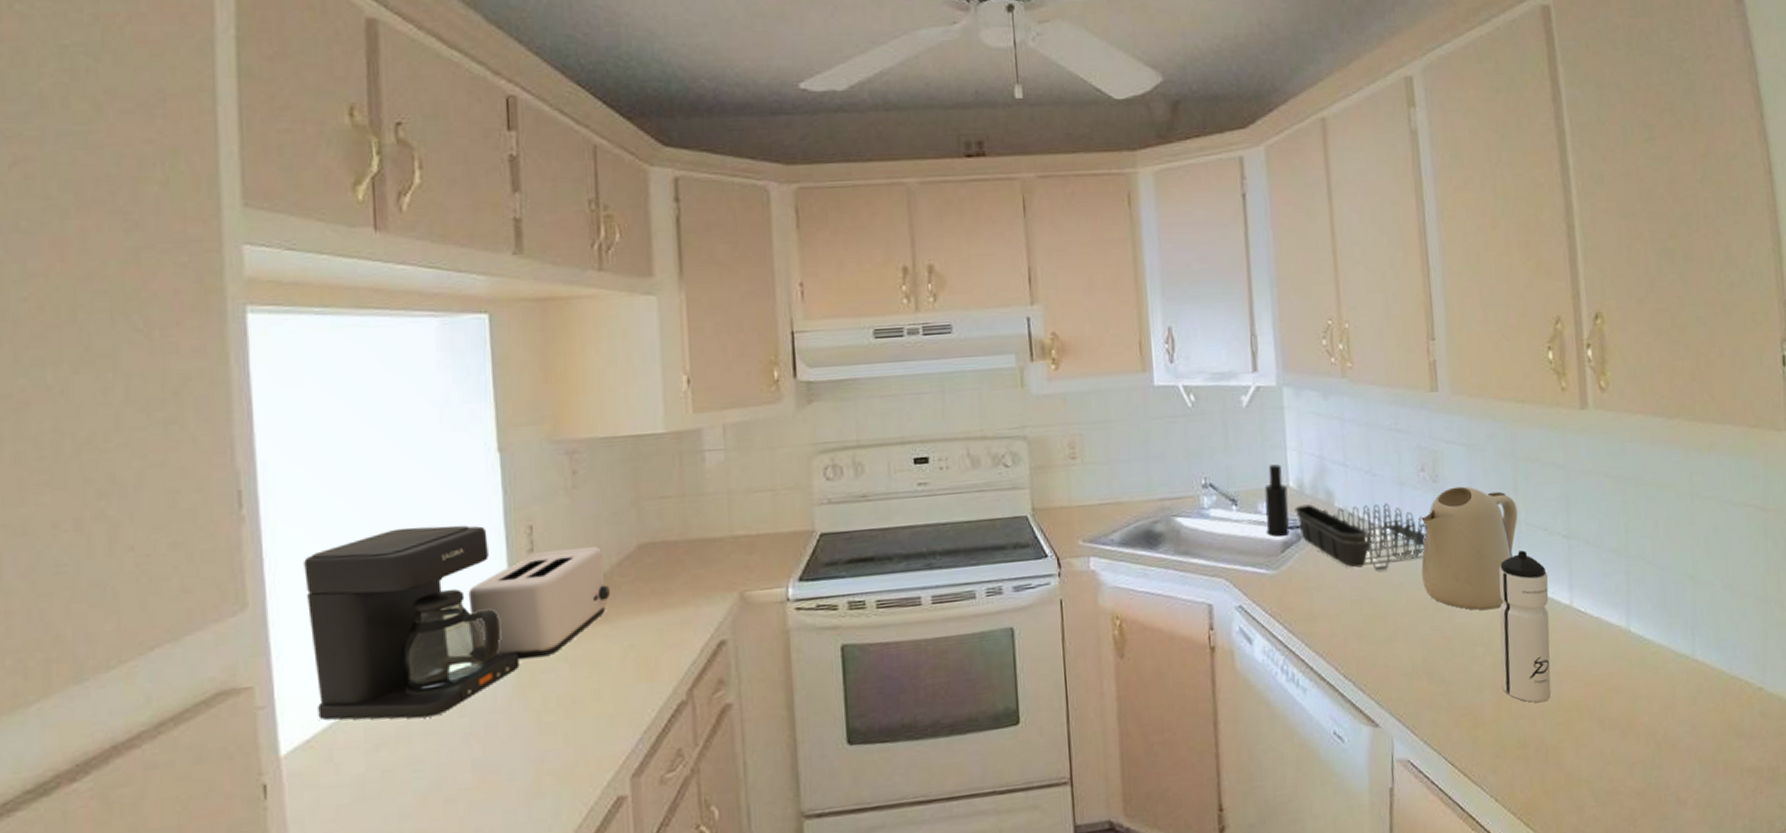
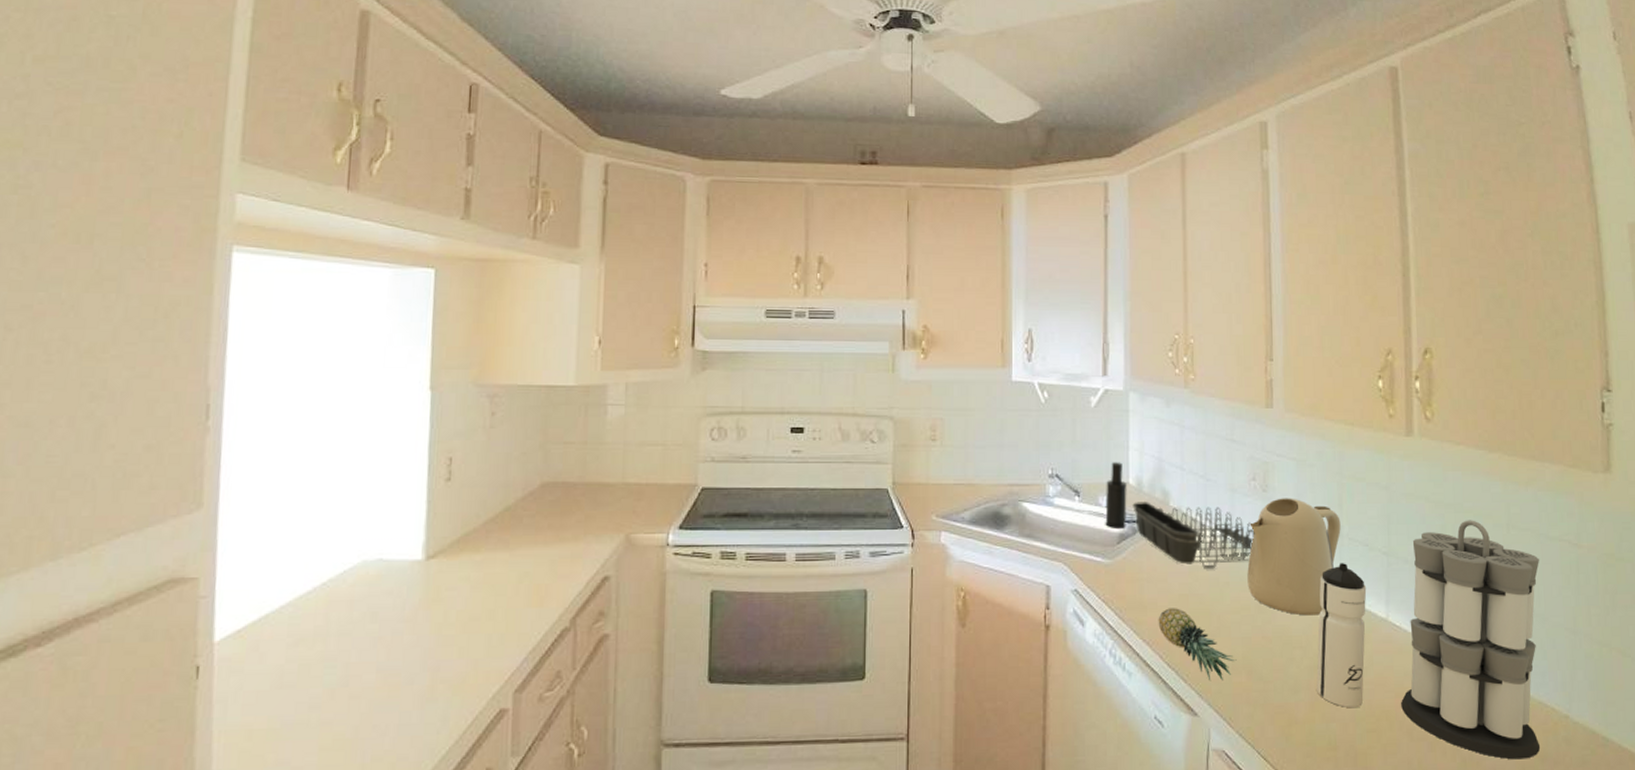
coffee maker: present [304,525,520,721] -> none [250,449,428,620]
toaster: present [468,546,611,660] -> none [390,480,514,576]
fruit: none [1330,615,1417,688] -> present [1158,608,1237,681]
spice rack: none [1590,492,1735,739] -> present [1401,520,1540,760]

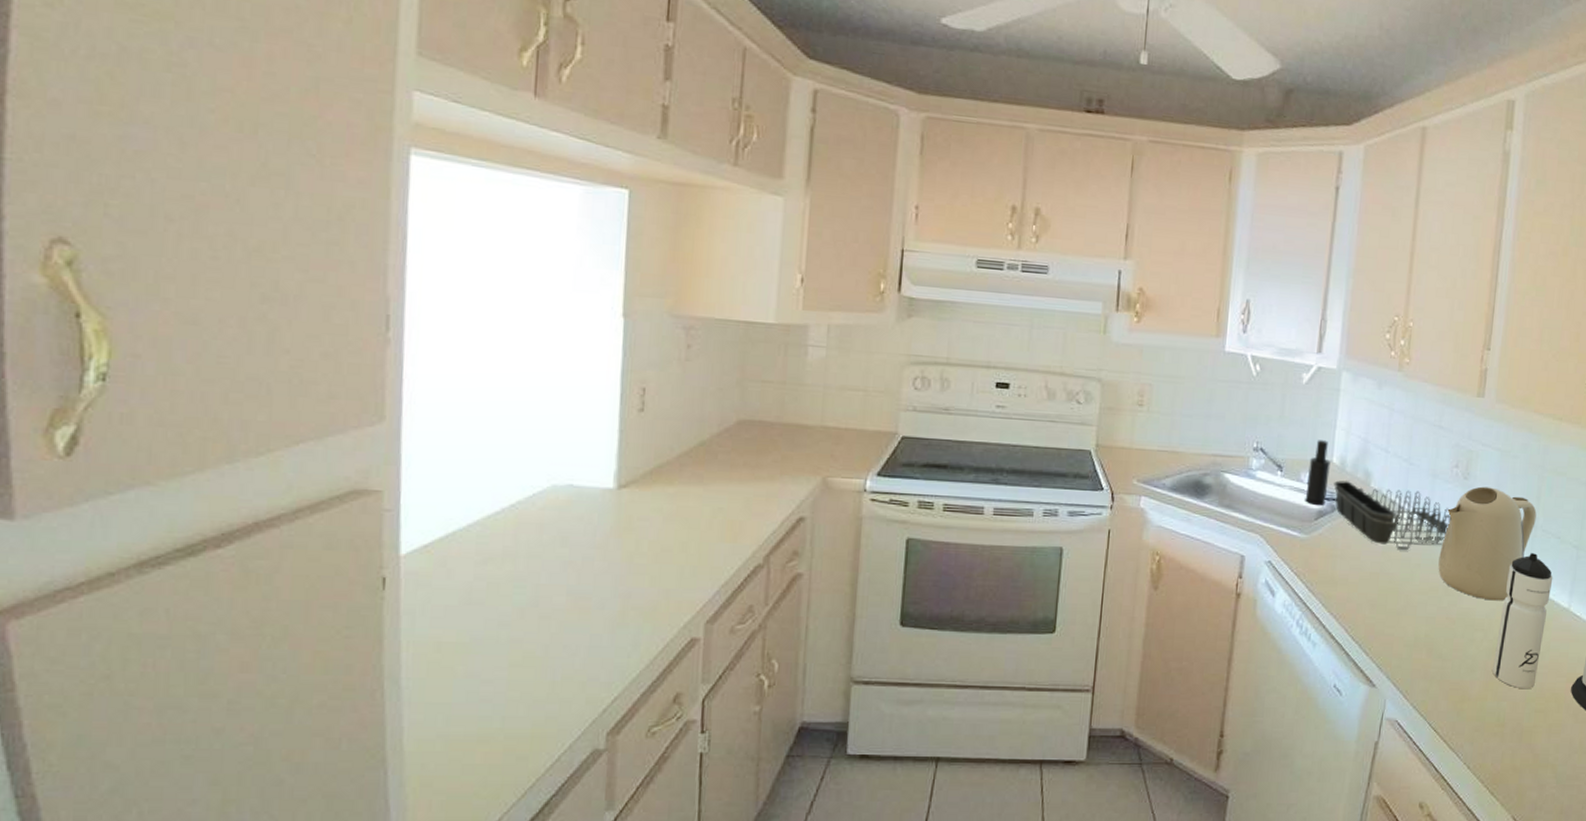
fruit: present [1158,608,1237,681] -> none [1346,585,1419,656]

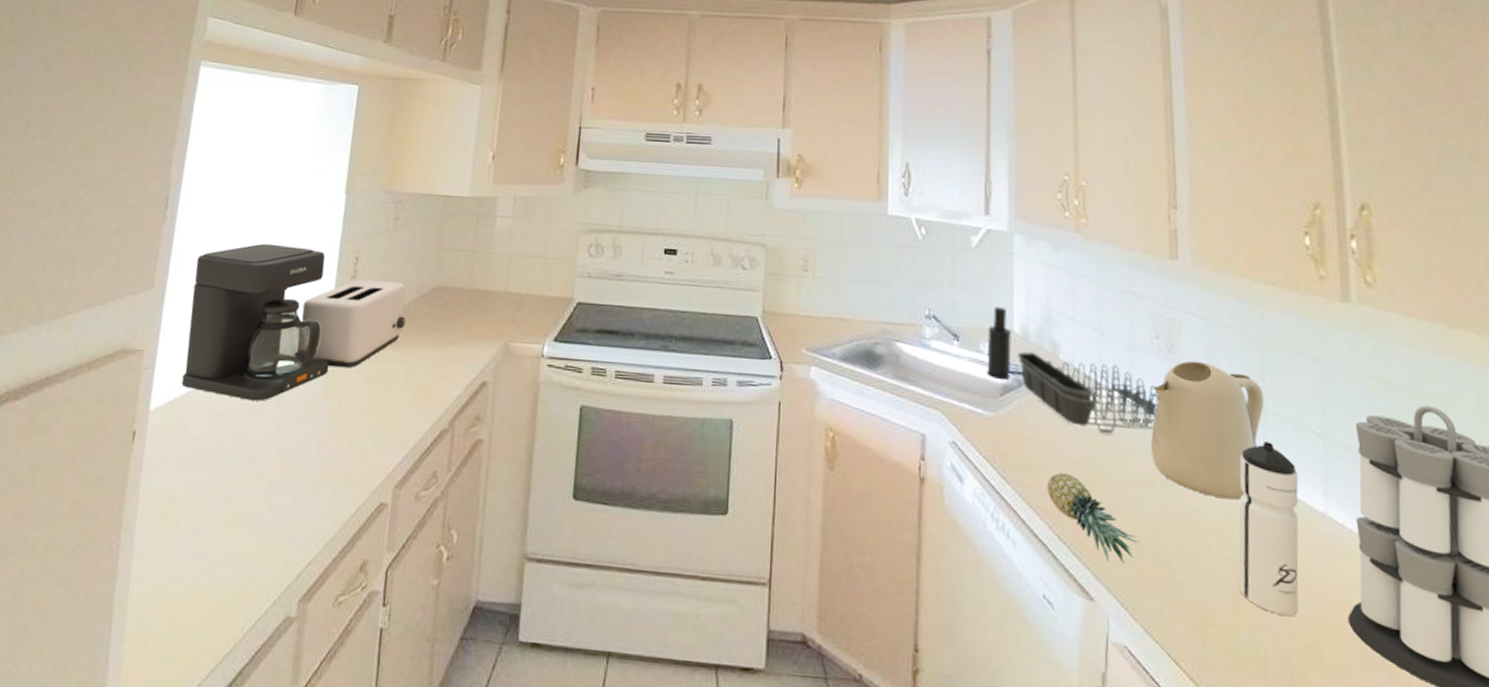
coffee maker: none [437,371,620,543] -> present [181,243,329,402]
toaster: none [580,412,708,506] -> present [301,279,407,368]
fruit: none [1346,585,1419,656] -> present [1047,473,1140,564]

